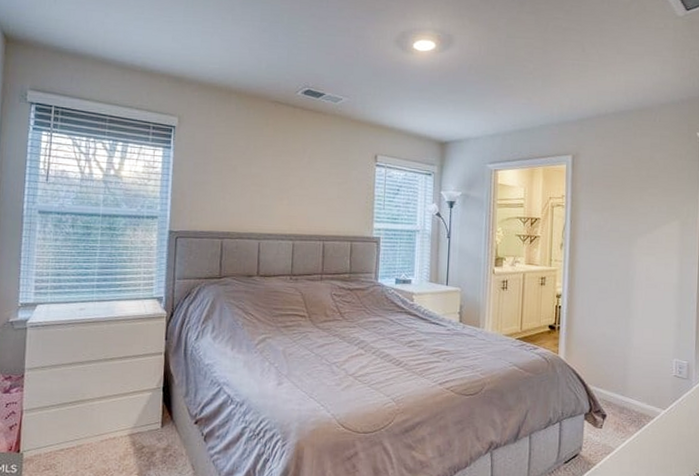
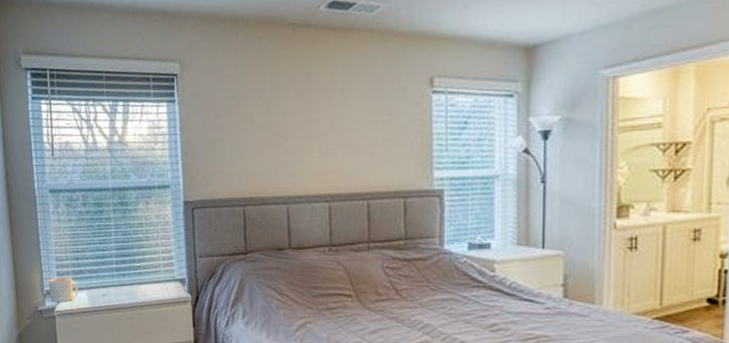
mug: none [24,291,56,315] -> present [49,277,79,303]

